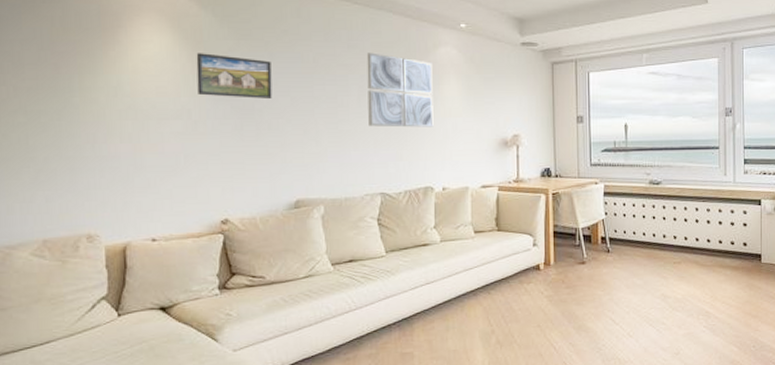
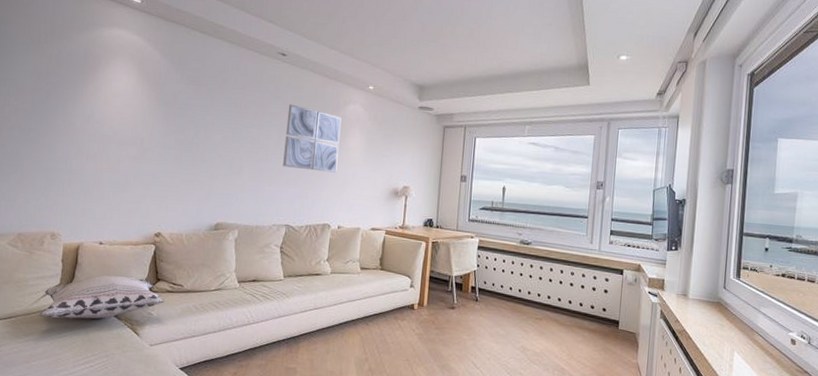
decorative pillow: none [86,274,244,336] -> present [39,275,165,319]
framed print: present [196,53,272,98] -> none [151,93,211,135]

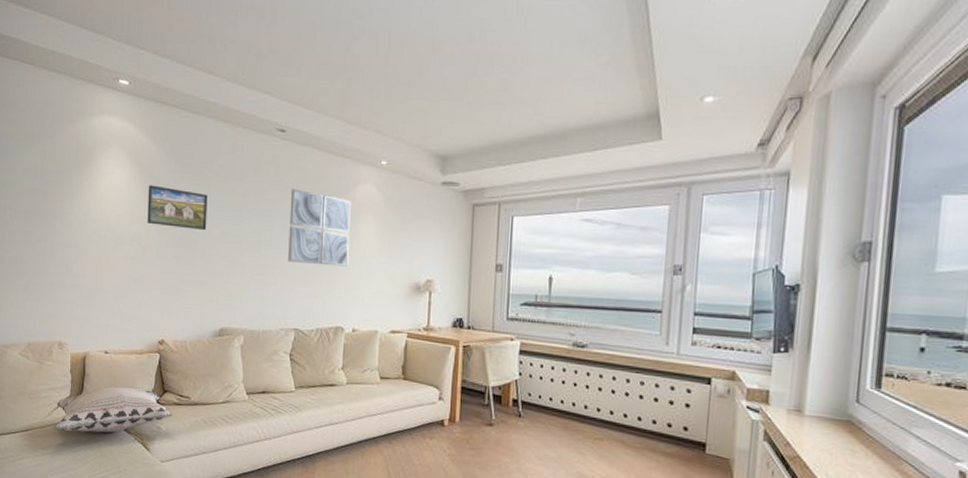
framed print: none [151,93,211,135] -> present [147,185,208,230]

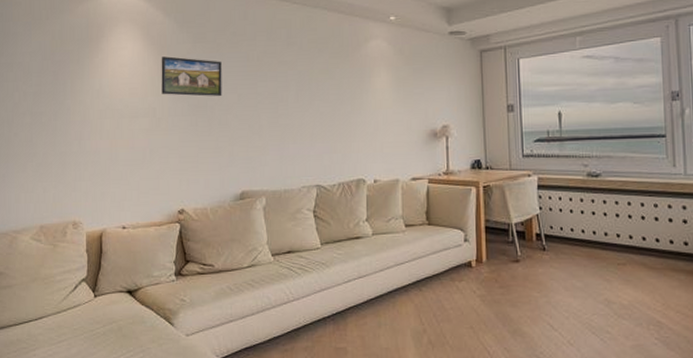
decorative pillow: present [54,386,173,433] -> none [70,261,196,315]
wall art: present [288,188,351,267] -> none [304,49,365,121]

